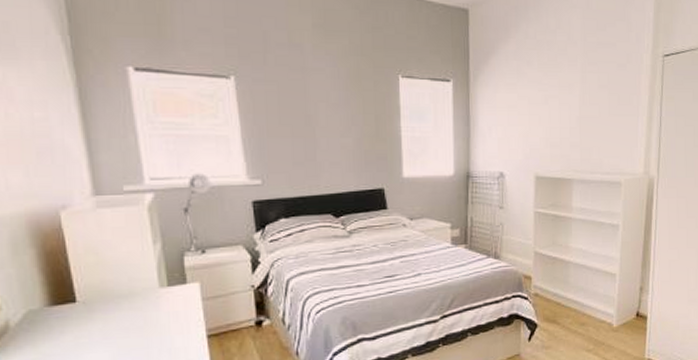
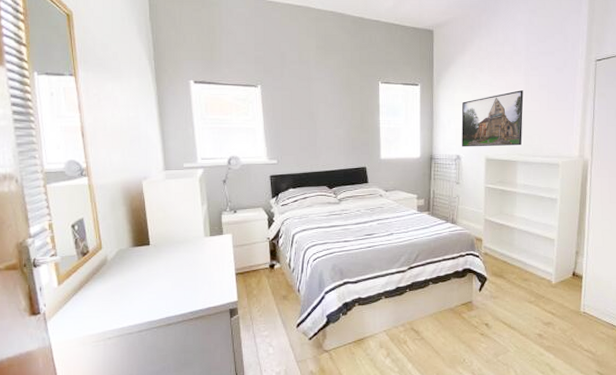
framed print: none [505,90,580,162] -> present [461,90,524,147]

